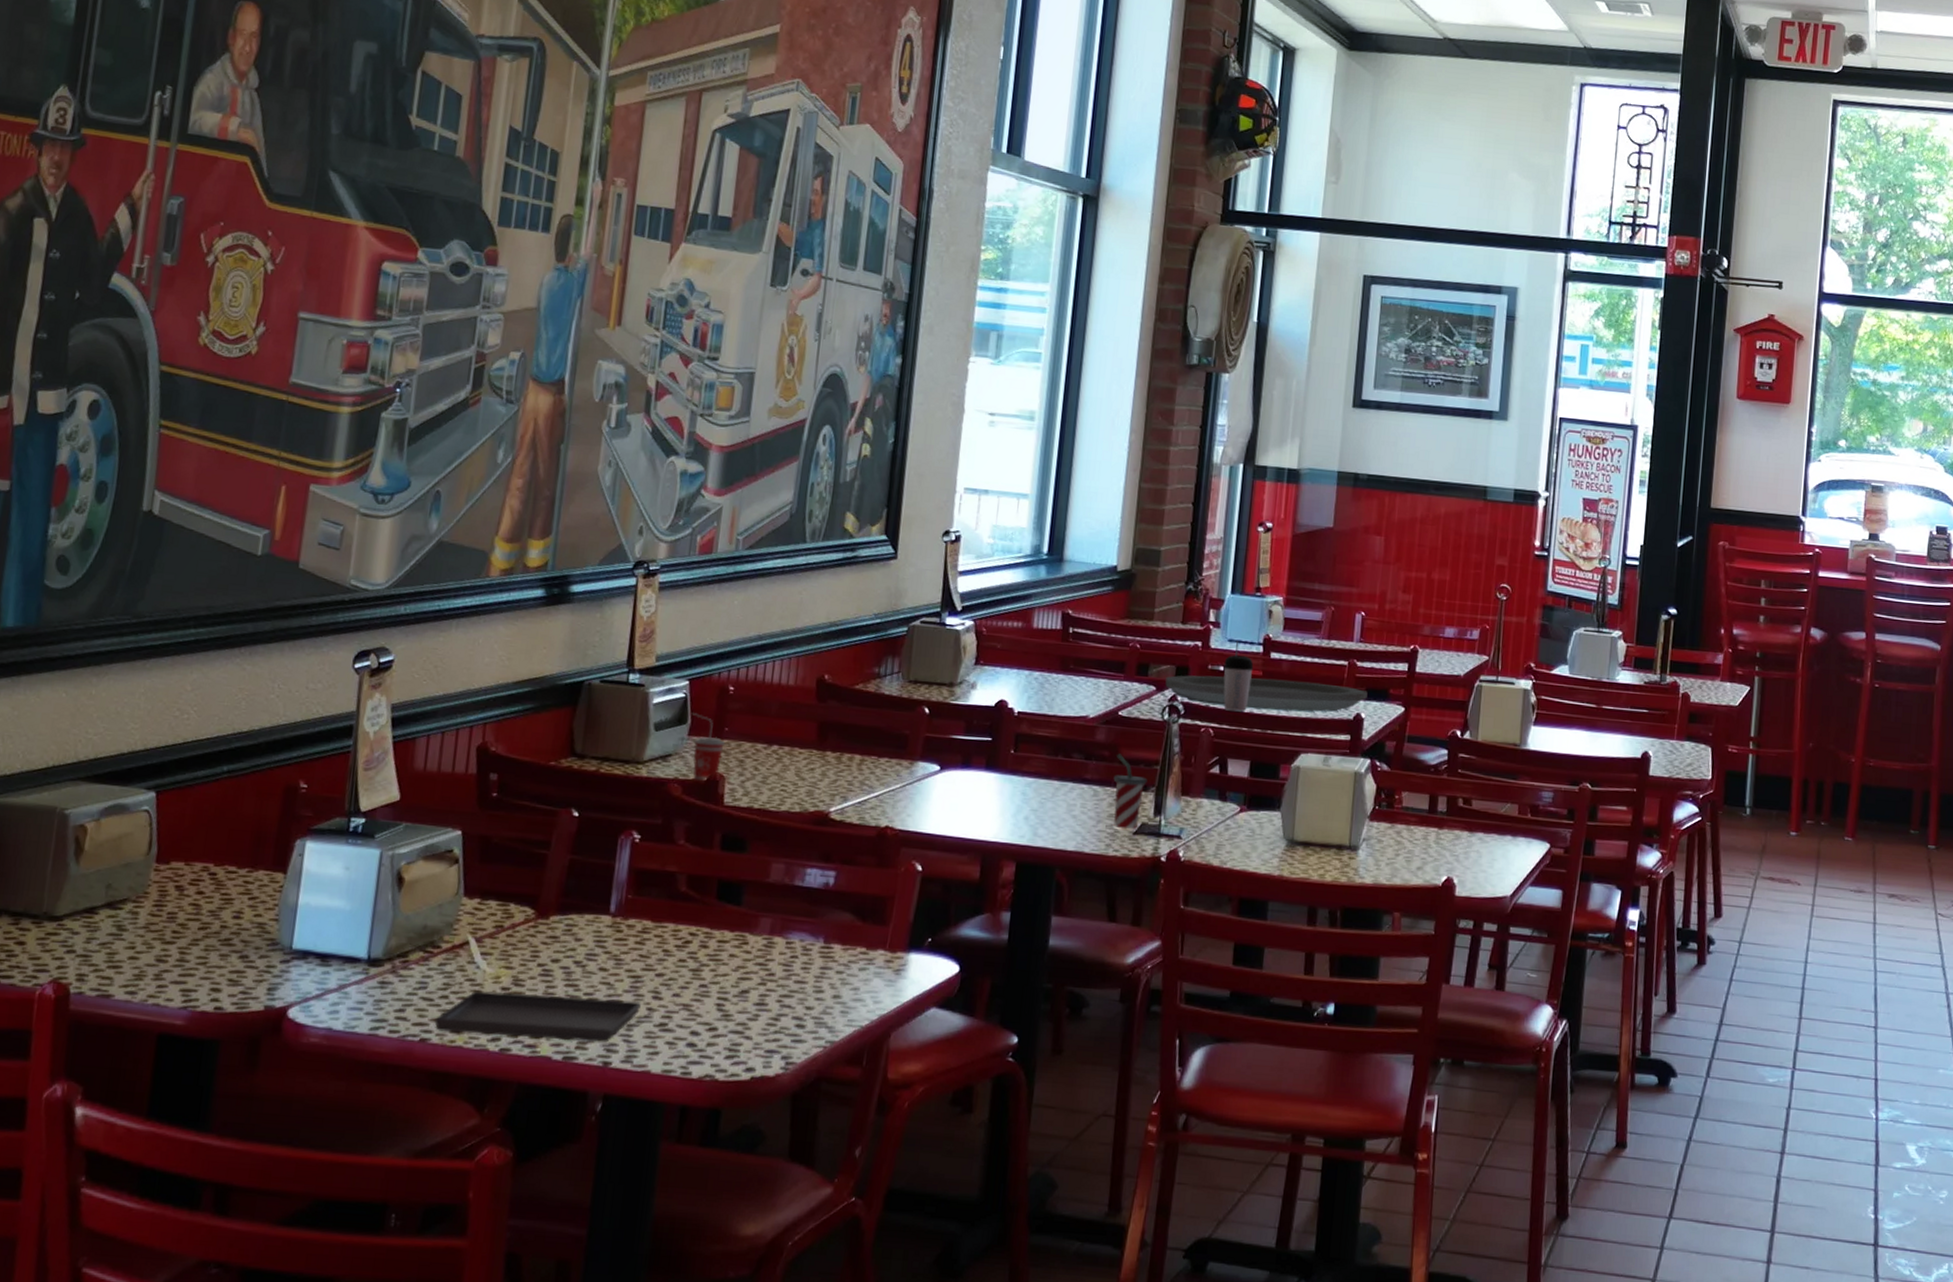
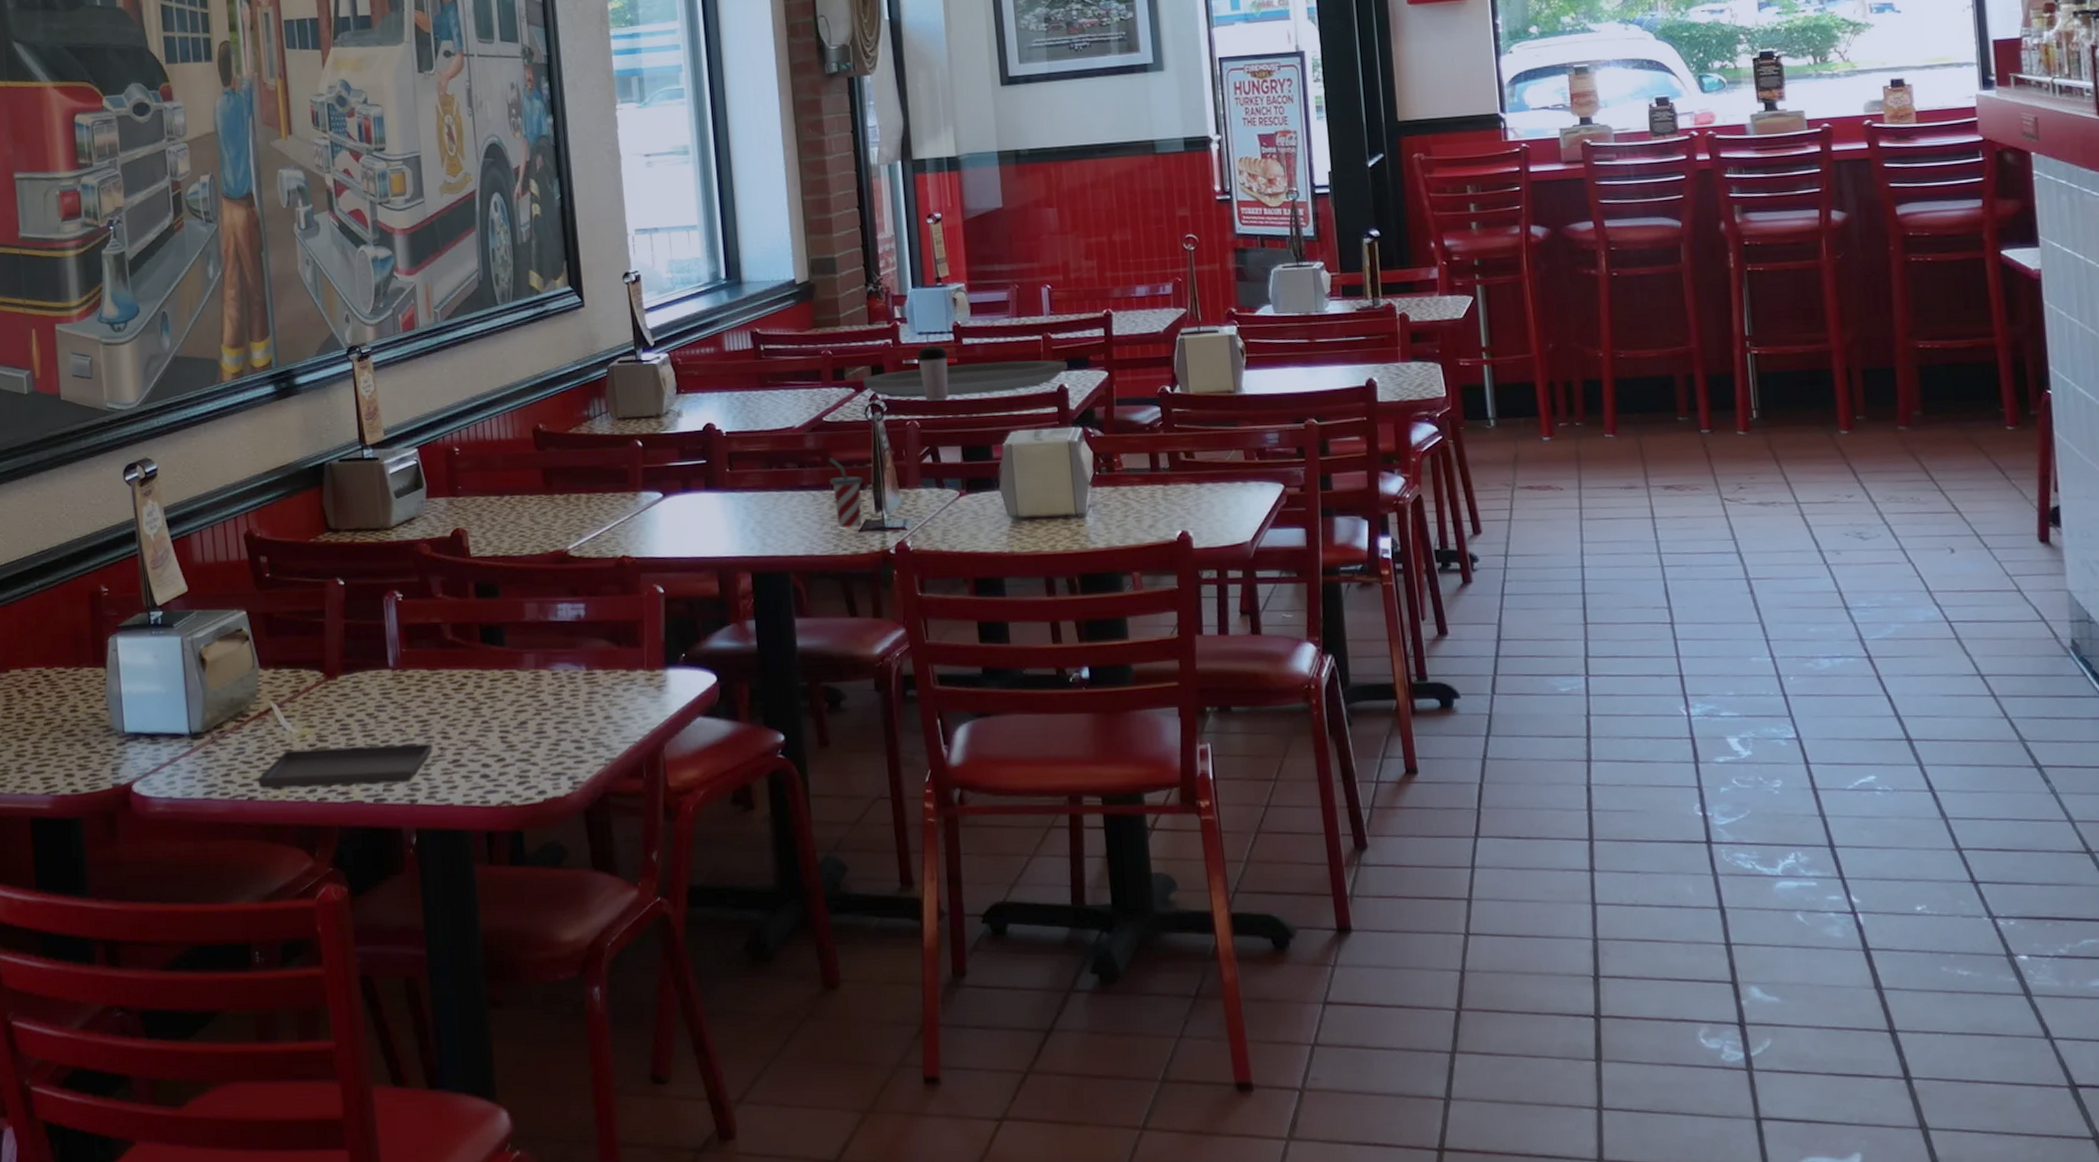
beverage cup: present [691,713,725,785] -> none [425,477,461,541]

